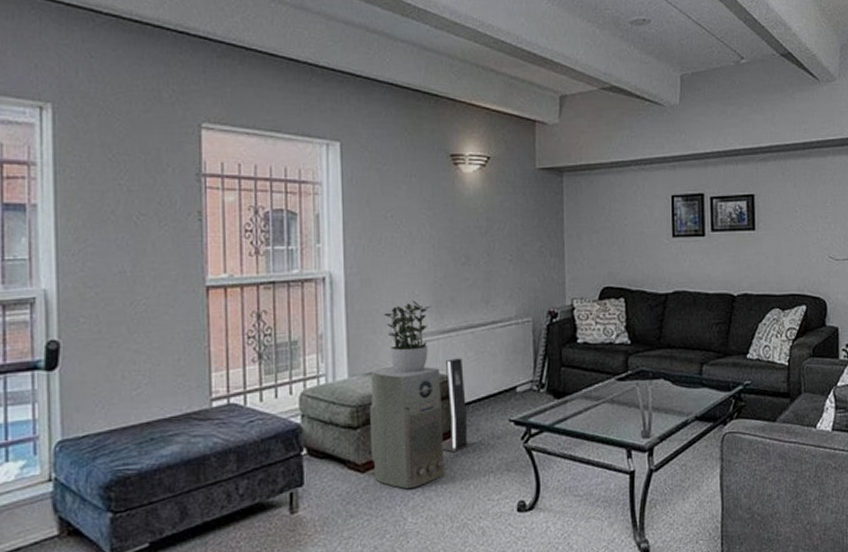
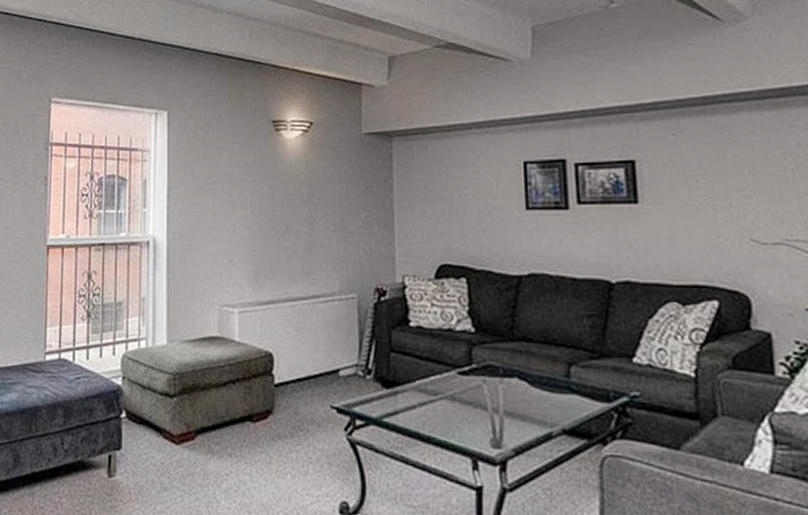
air purifier: present [370,366,446,489] -> none [186,335,262,469]
potted plant: present [383,300,431,373] -> none [202,268,250,344]
speaker: present [442,358,474,453] -> none [258,332,292,436]

